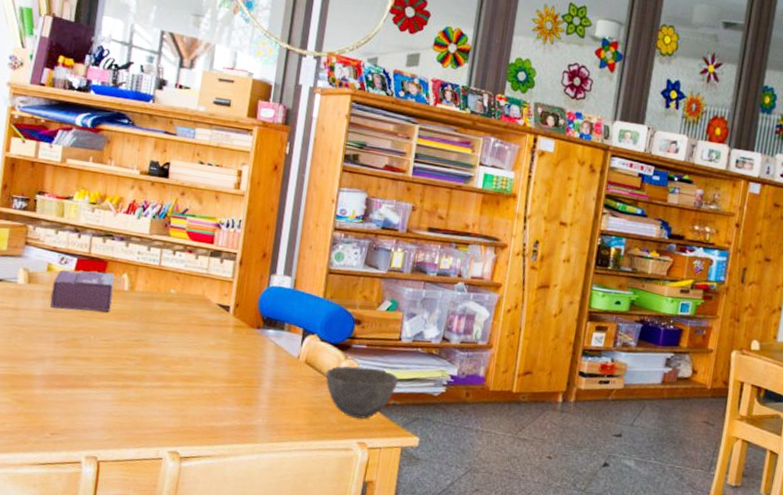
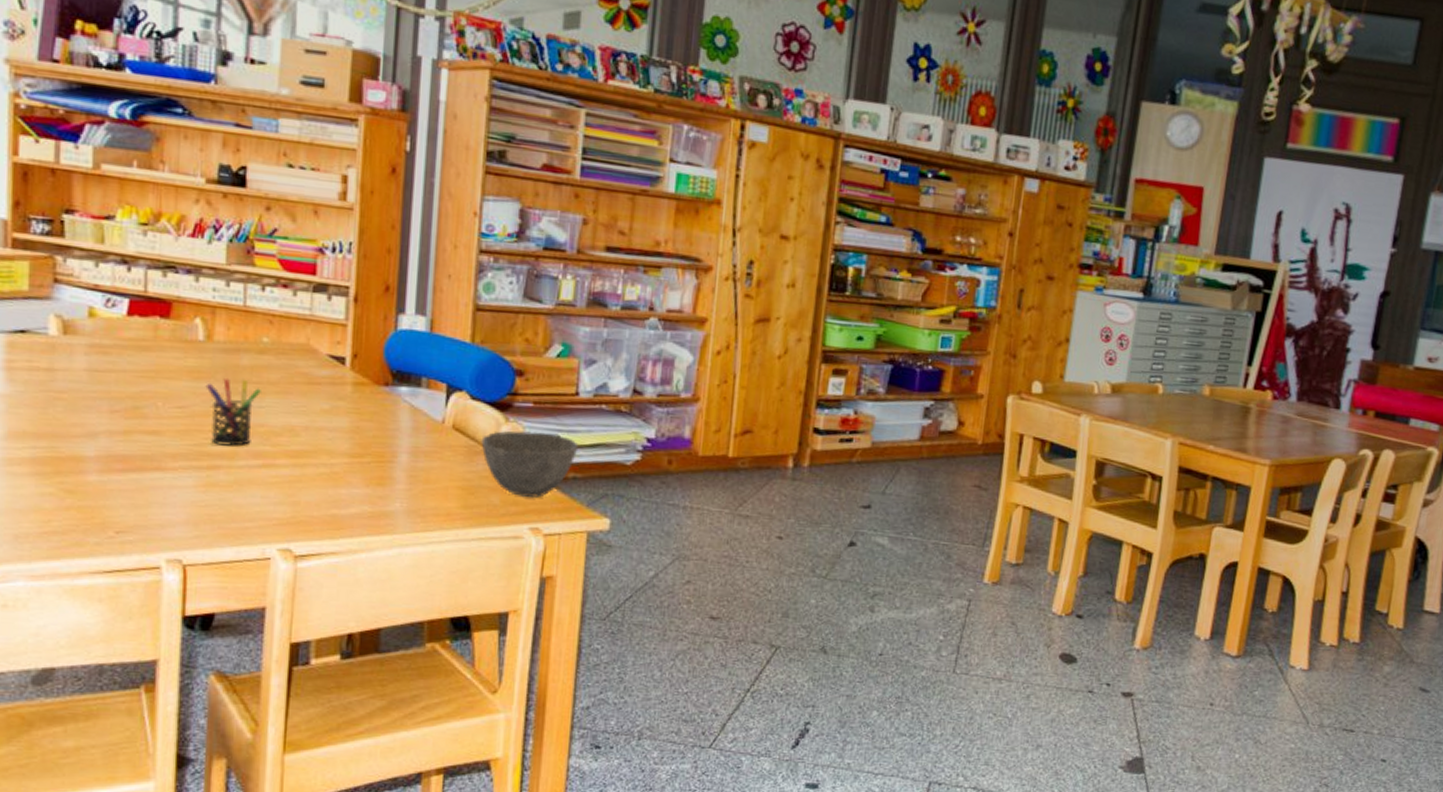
tissue box: present [50,270,115,312] -> none [97,315,184,370]
pen holder: none [126,319,166,371] -> present [205,377,261,446]

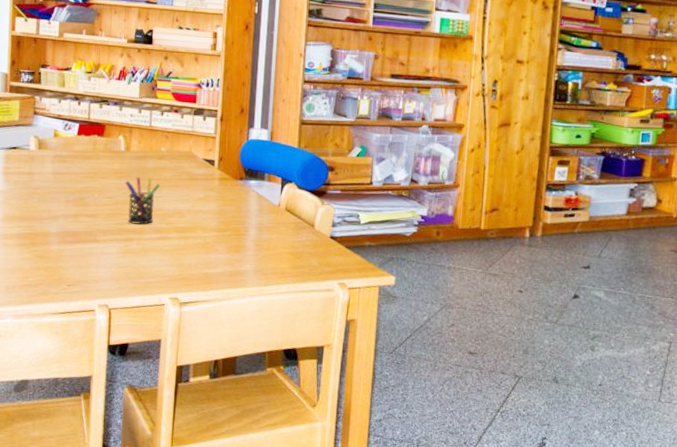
bowl: present [481,430,579,498] -> none [305,211,373,260]

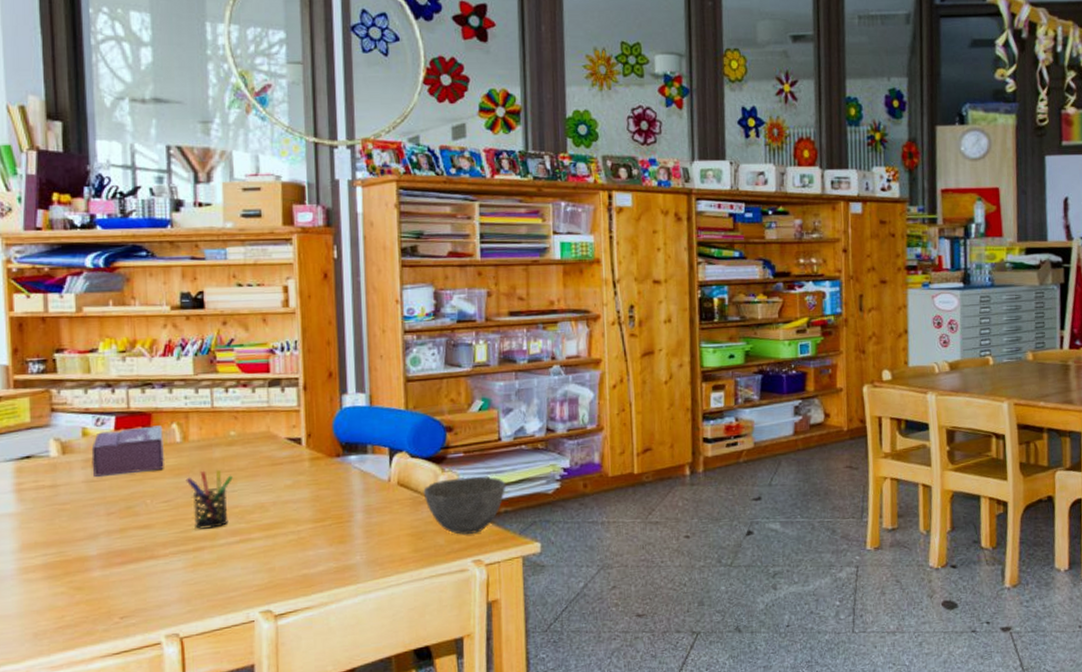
tissue box: none [58,135,112,172] -> present [91,425,164,477]
bowl: none [305,211,373,260] -> present [423,476,506,535]

